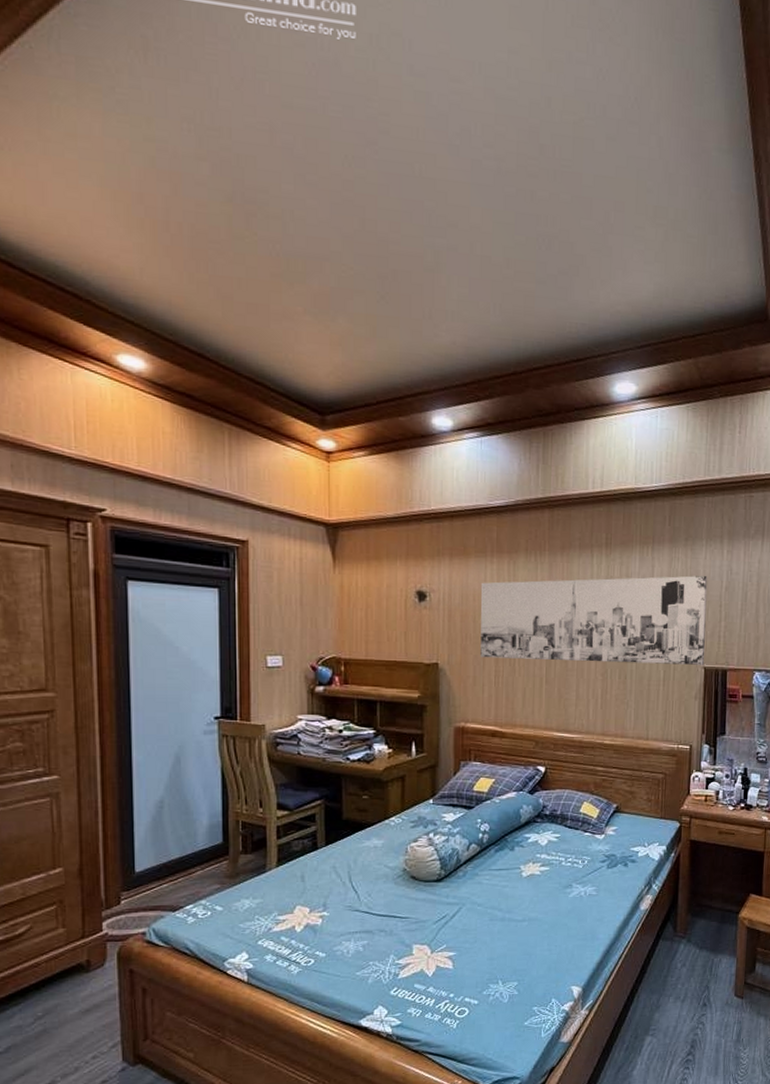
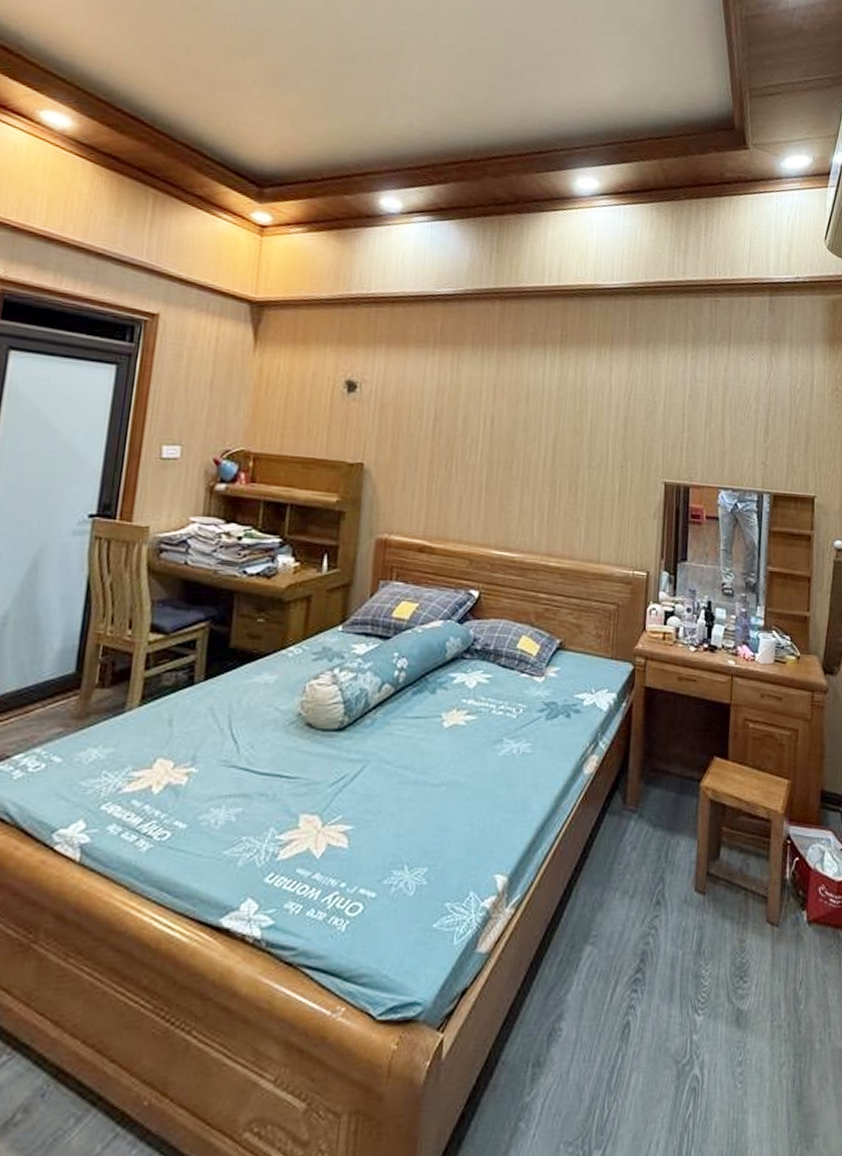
wall art: present [480,575,708,665] -> none [413,375,670,480]

